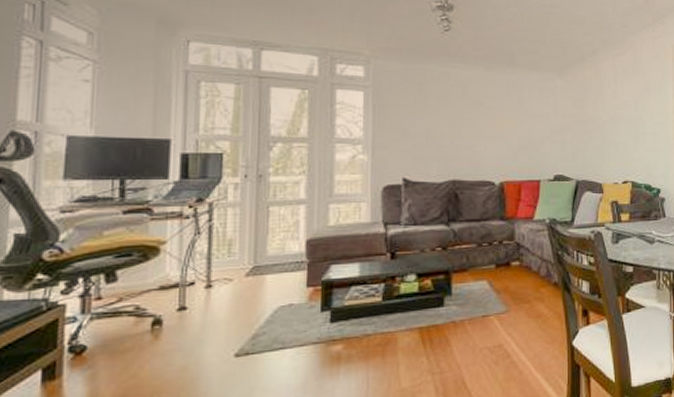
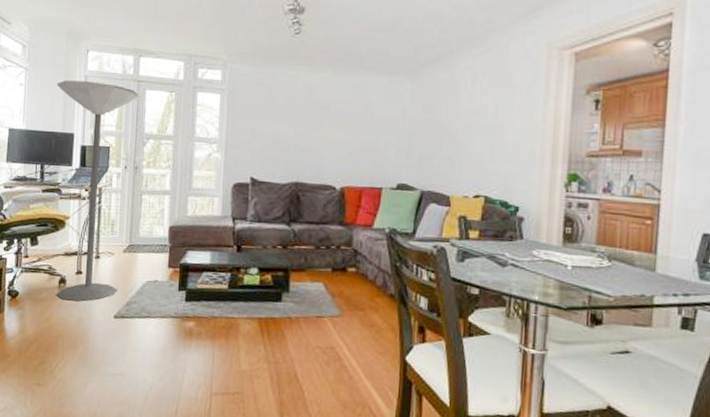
floor lamp: none [142,76,261,346] -> present [56,80,139,302]

